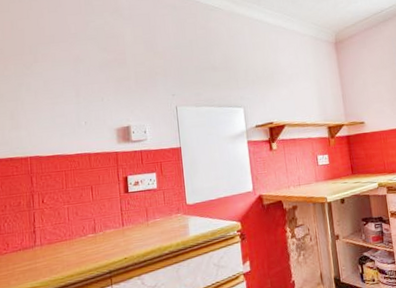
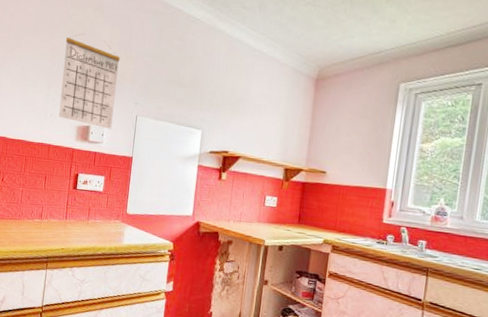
calendar: none [87,37,153,125] -> present [59,33,120,129]

